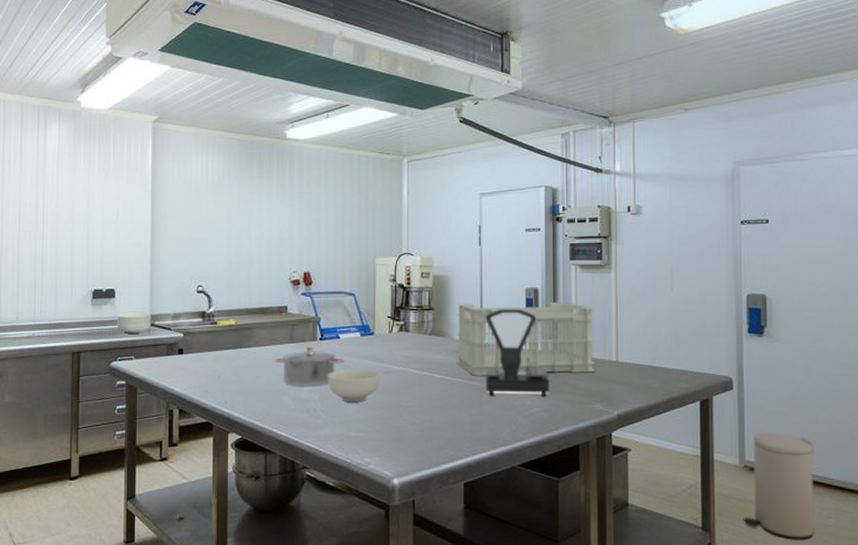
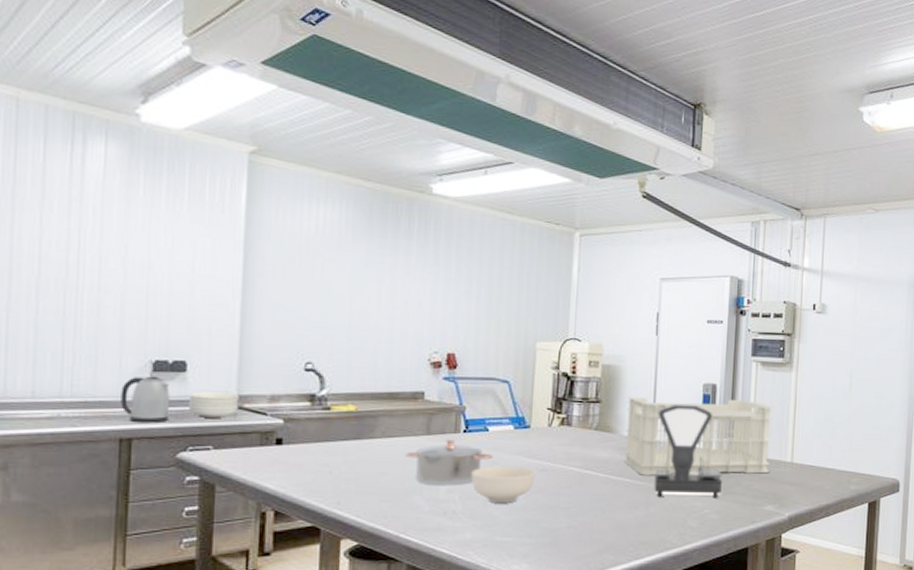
kettle: none [72,302,105,339] -> present [121,376,171,423]

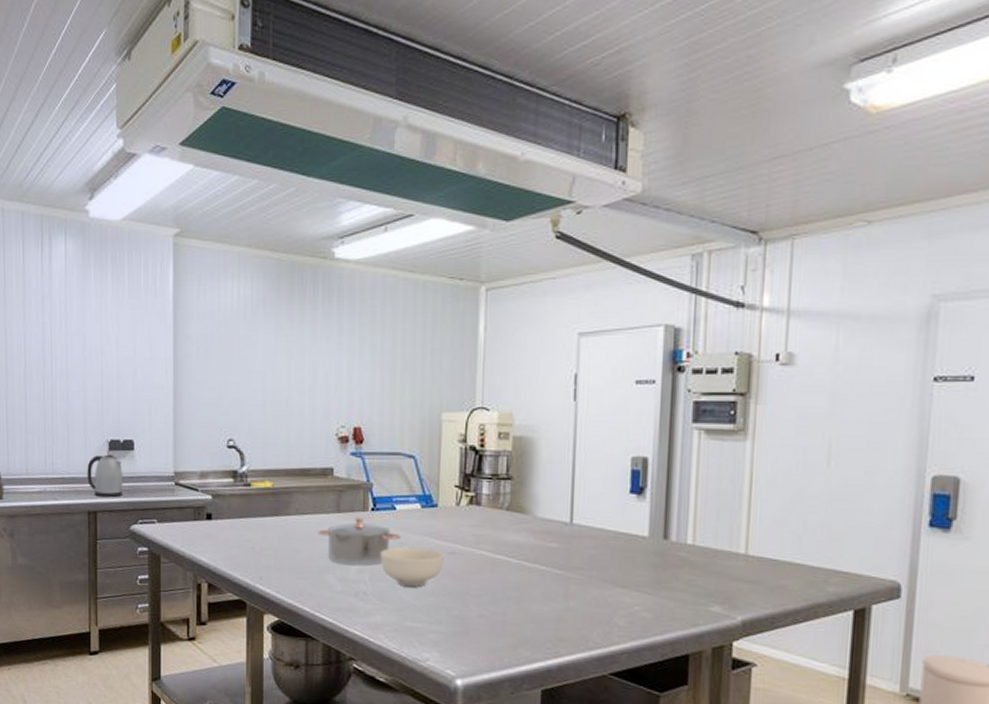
bowl: present [188,391,240,418] -> none [136,468,176,493]
plastic crate: present [625,396,773,476] -> none [540,472,721,567]
scale: present [653,405,723,498] -> none [573,482,657,594]

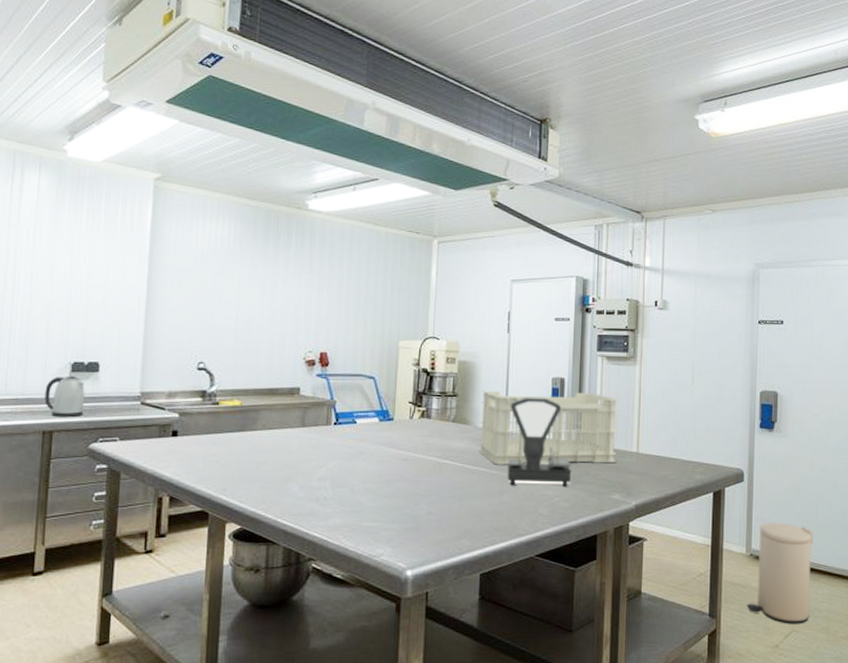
cooking pot: present [317,517,401,566] -> none [282,431,361,474]
bowl: present [380,547,444,587] -> none [341,456,398,491]
plastic crate: none [540,472,721,567] -> present [480,390,619,465]
scale: none [573,482,657,594] -> present [506,398,572,487]

